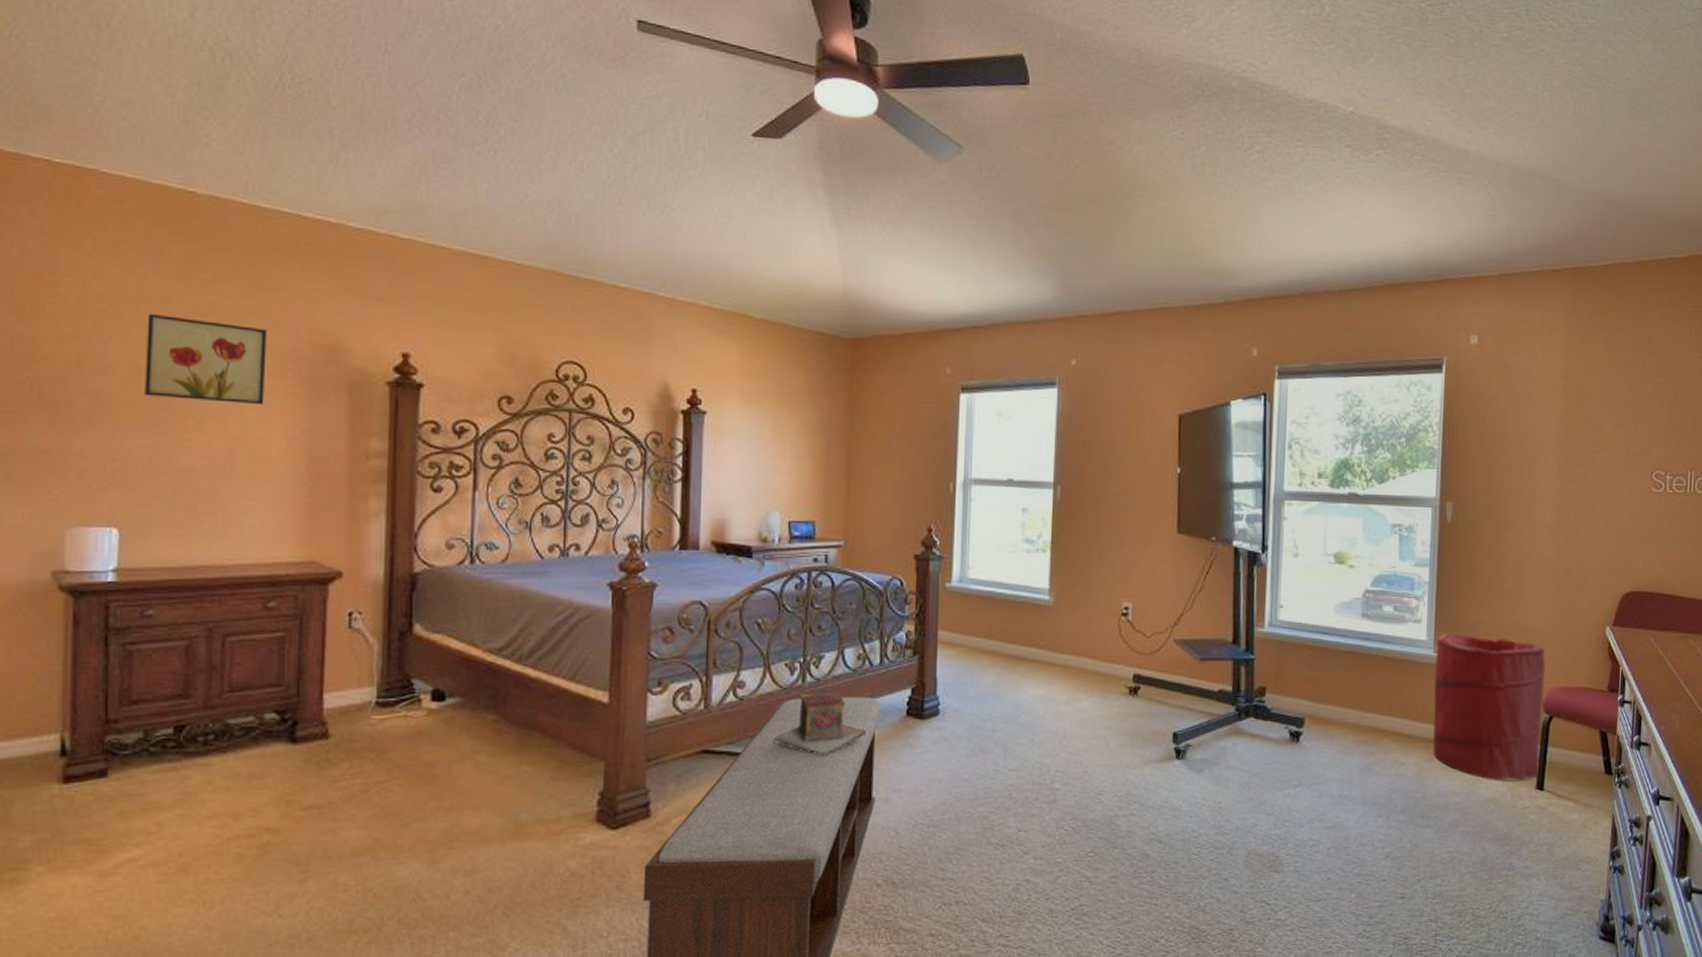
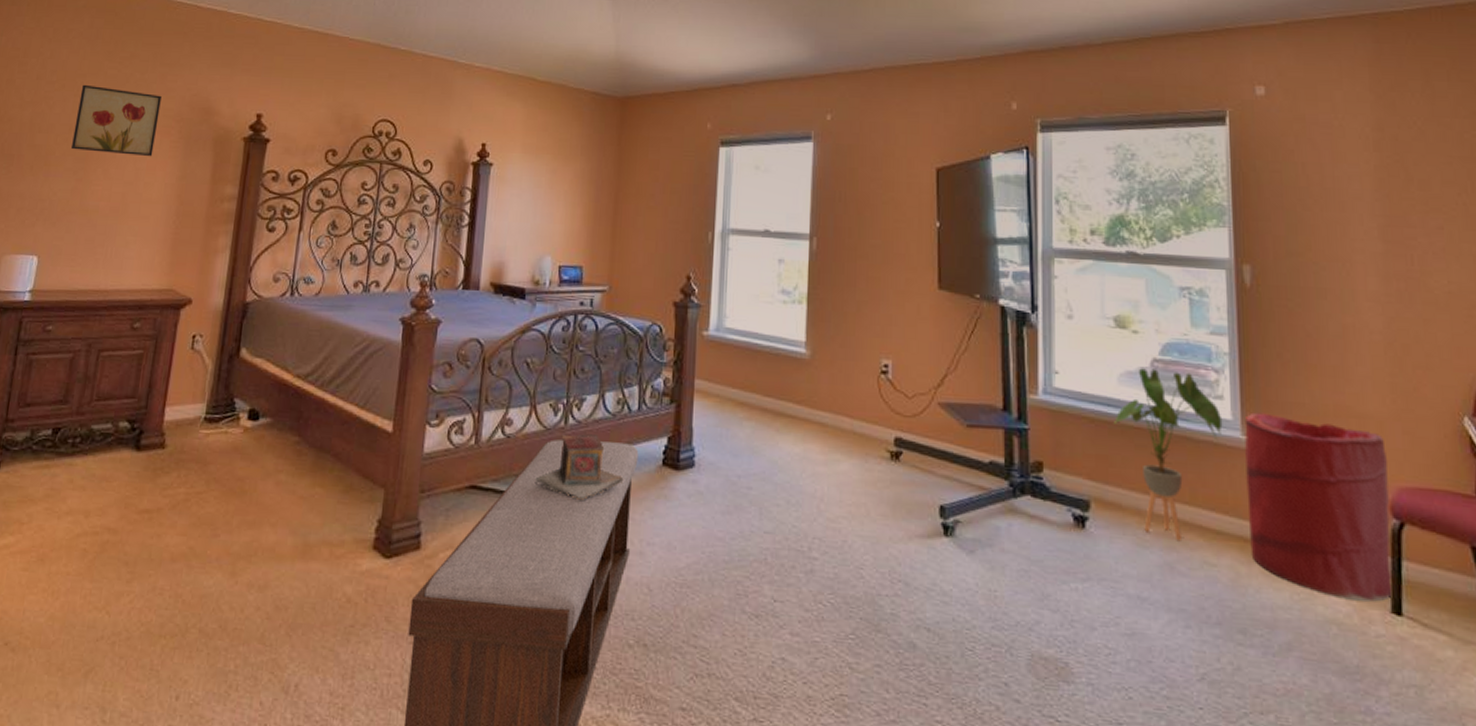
house plant: none [1329,599,1419,747] -> present [1114,368,1223,542]

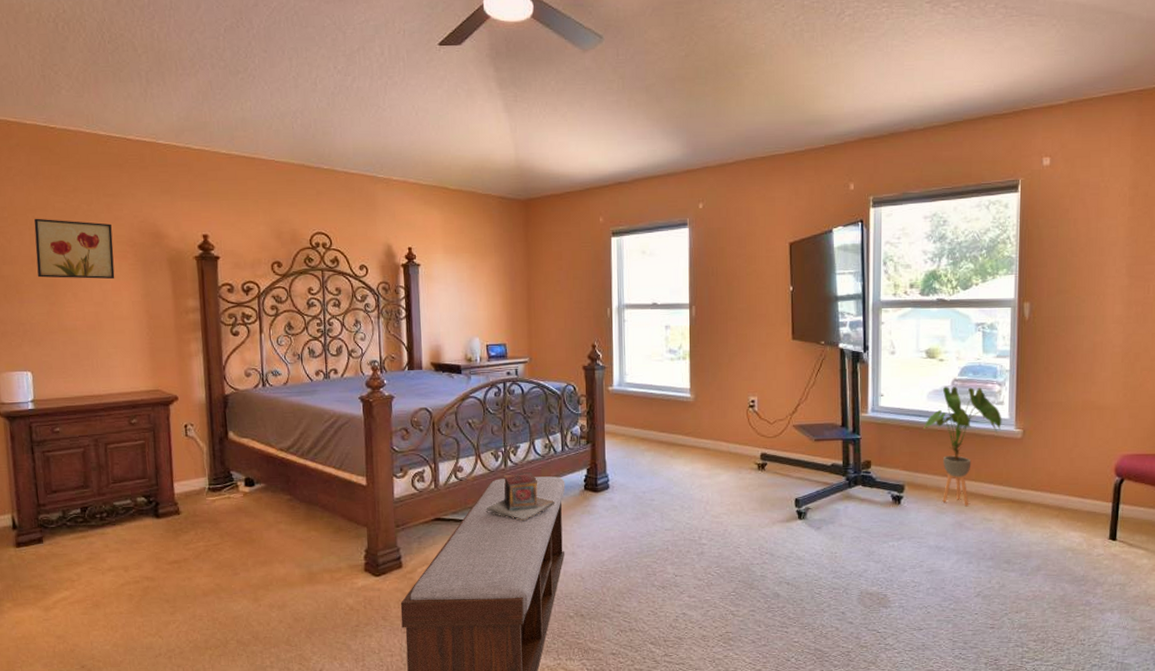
laundry hamper: present [1244,412,1392,602] -> none [1016,411,1117,534]

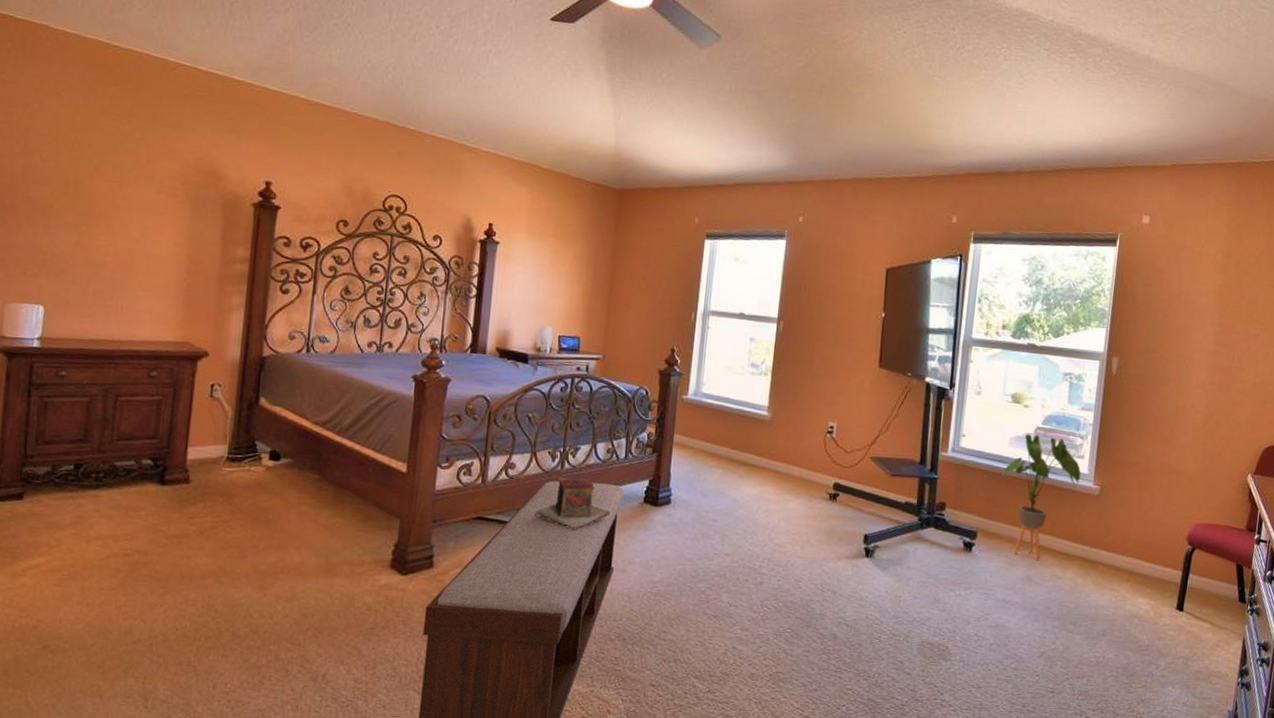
wall art: present [33,218,115,280] -> none [71,139,164,217]

